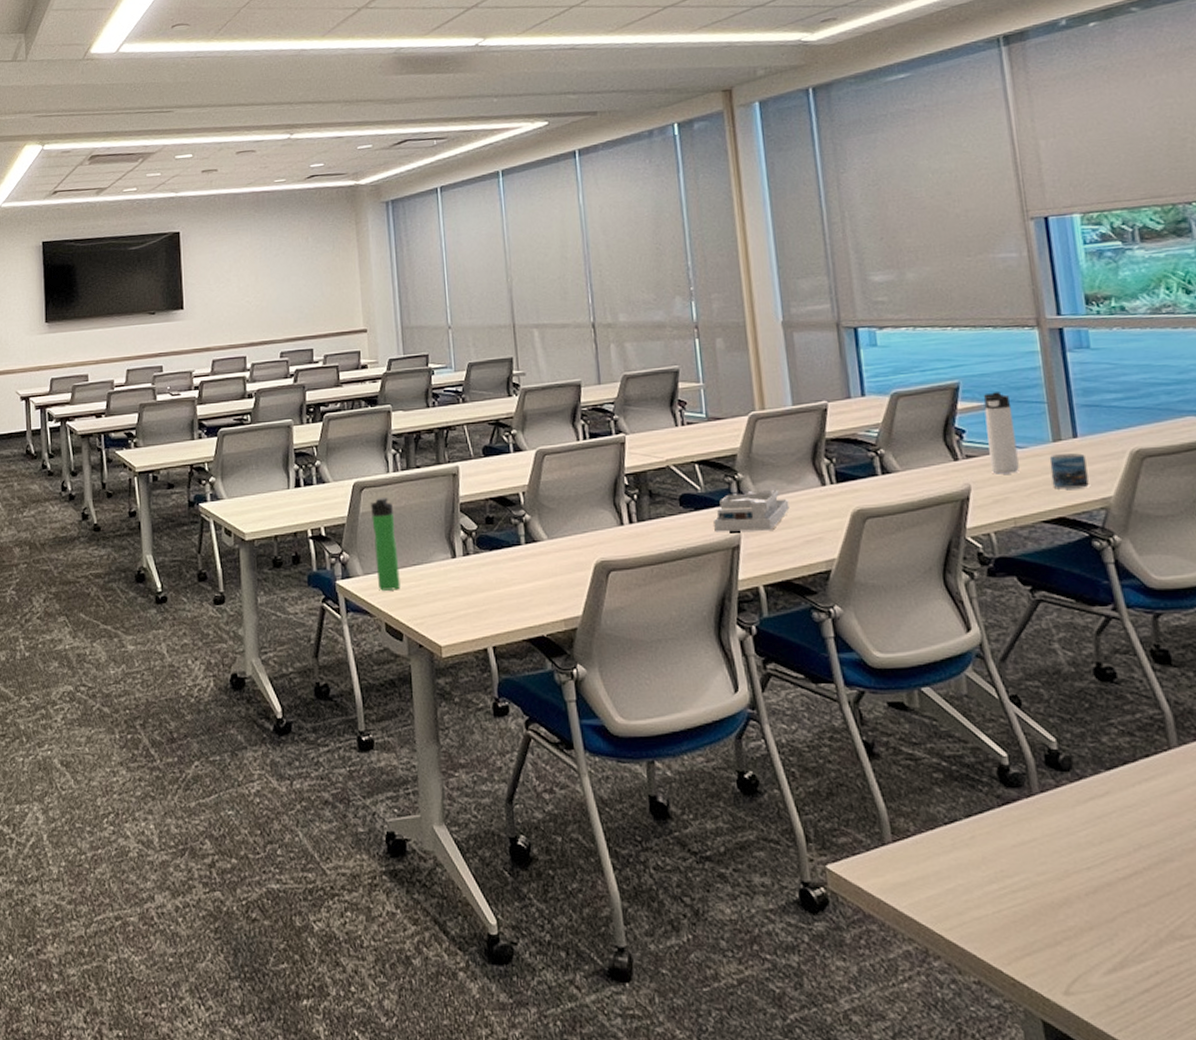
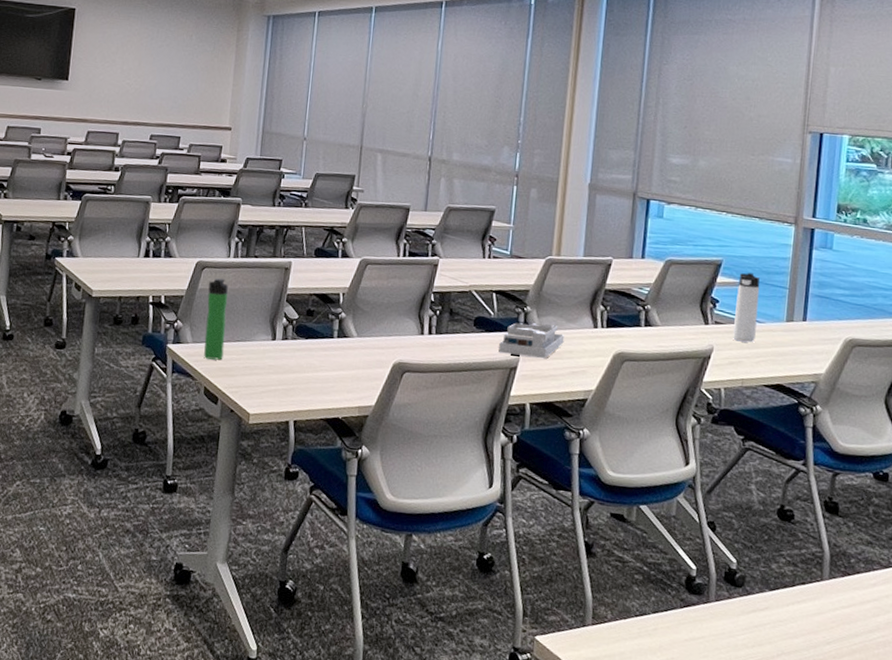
mug: present [1049,453,1089,489] -> none [778,332,809,364]

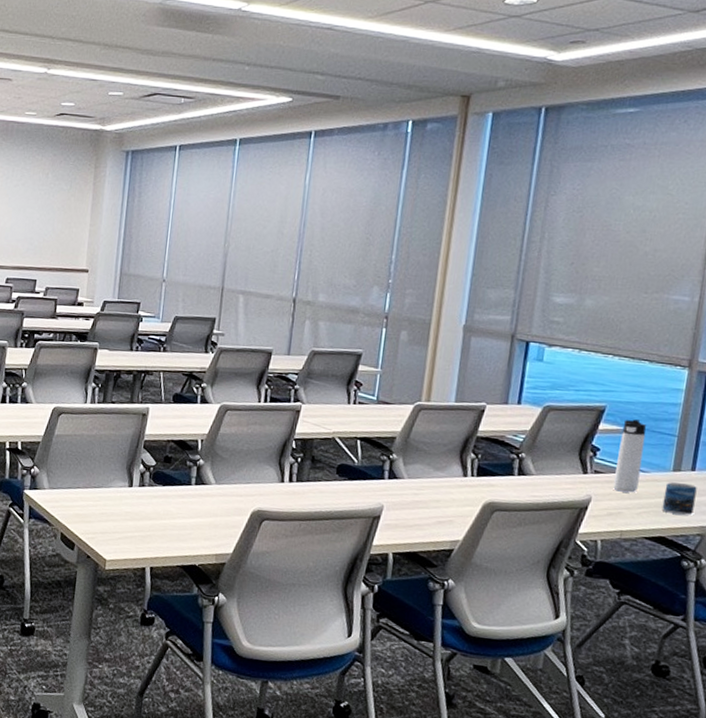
bottle: present [204,278,228,360] -> none [60,424,85,506]
desk organizer: present [498,322,565,358] -> none [361,470,432,507]
mug: none [778,332,809,364] -> present [662,482,697,515]

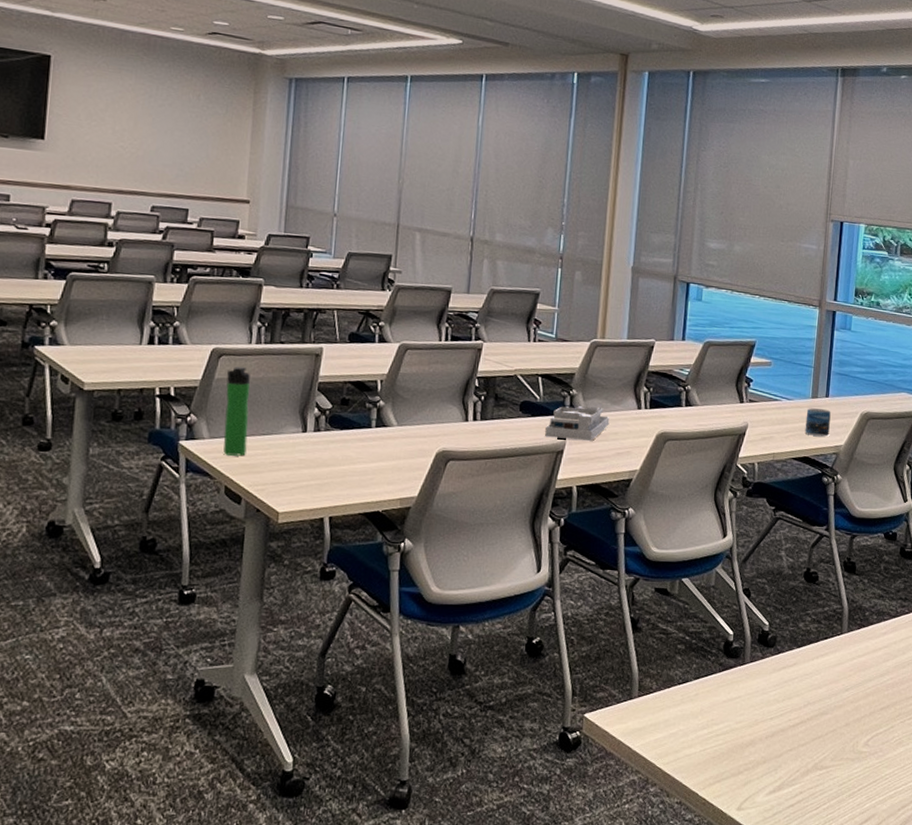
bottle: none [60,424,85,506] -> present [223,366,250,456]
desk organizer: none [361,470,432,507] -> present [545,406,610,441]
thermos bottle: present [613,419,646,493] -> none [765,353,789,419]

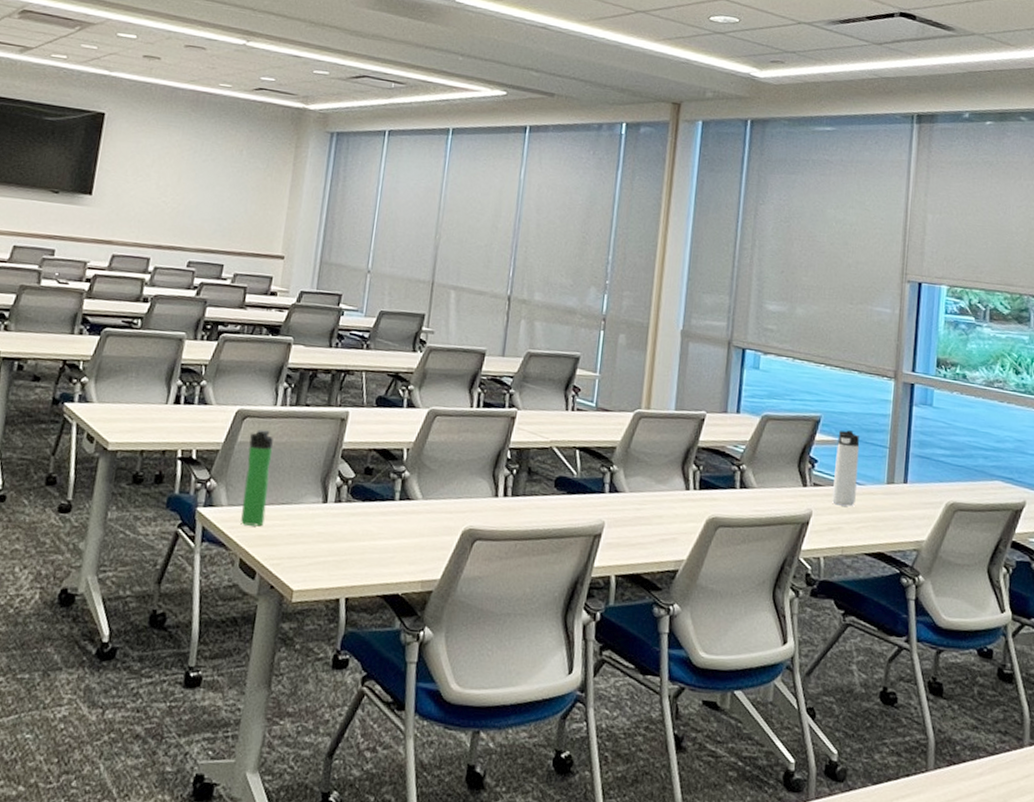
desk organizer: present [545,406,610,441] -> none [581,483,654,524]
thermos bottle: none [765,353,789,419] -> present [832,430,860,507]
mug: present [805,408,831,437] -> none [879,495,910,530]

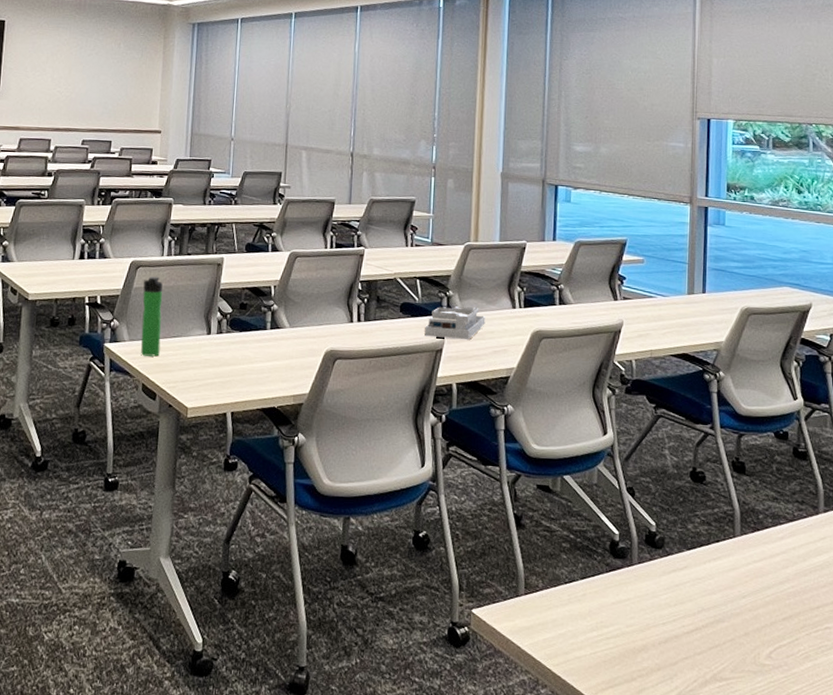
desk organizer: none [581,483,654,524] -> present [424,306,486,339]
thermos bottle: present [832,430,860,507] -> none [640,250,662,316]

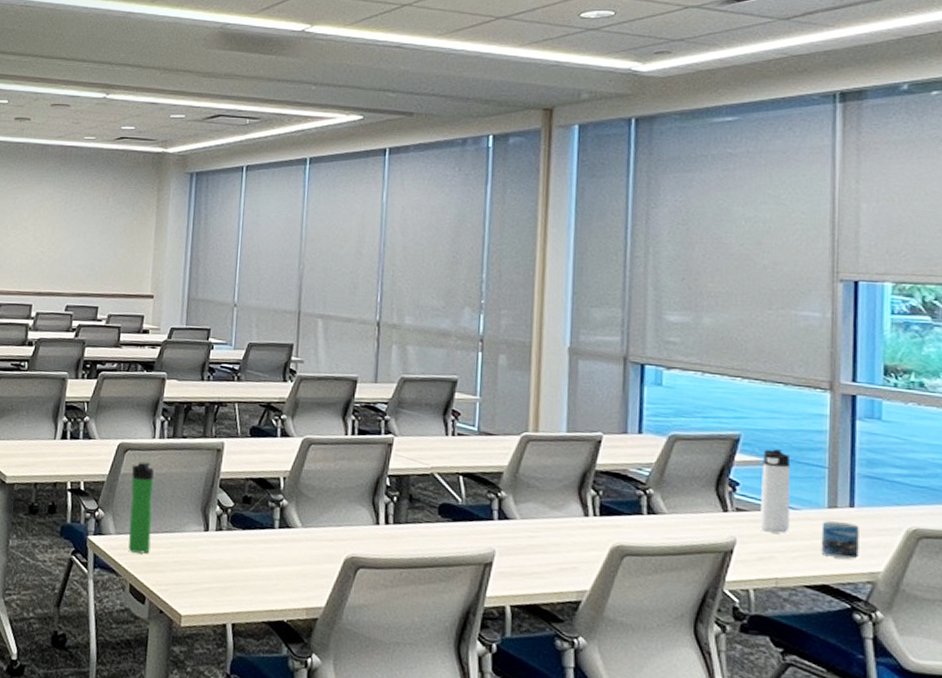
desk organizer: present [424,306,486,339] -> none [469,510,549,552]
thermos bottle: none [640,250,662,316] -> present [760,449,791,534]
mug: none [682,304,709,333] -> present [821,521,859,559]

